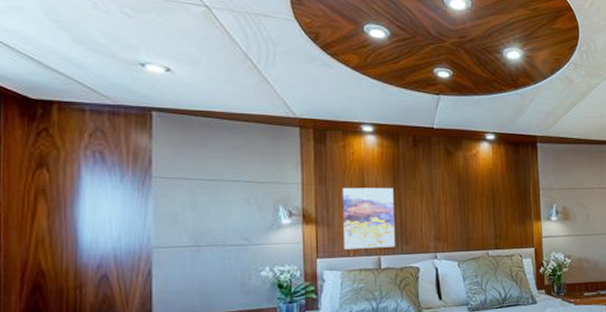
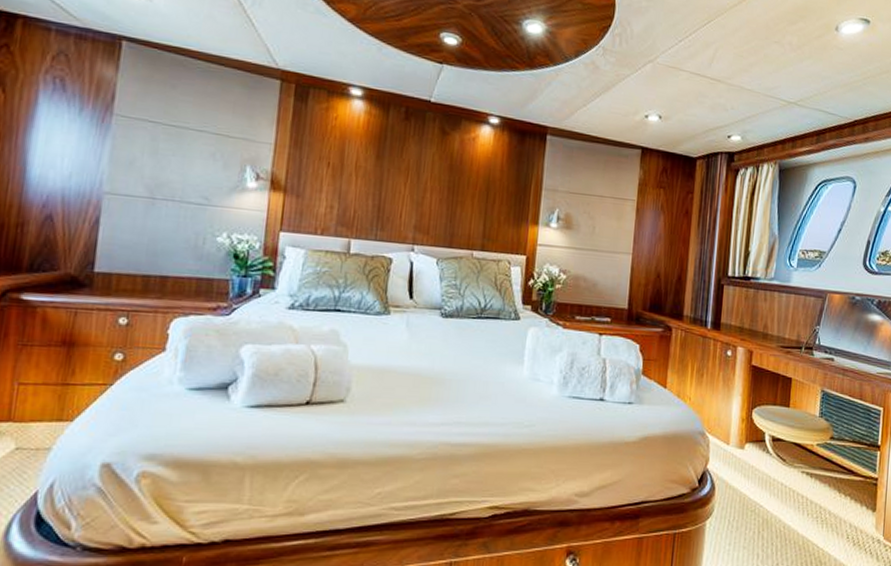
wall art: present [343,187,395,250] -> none [311,156,376,231]

